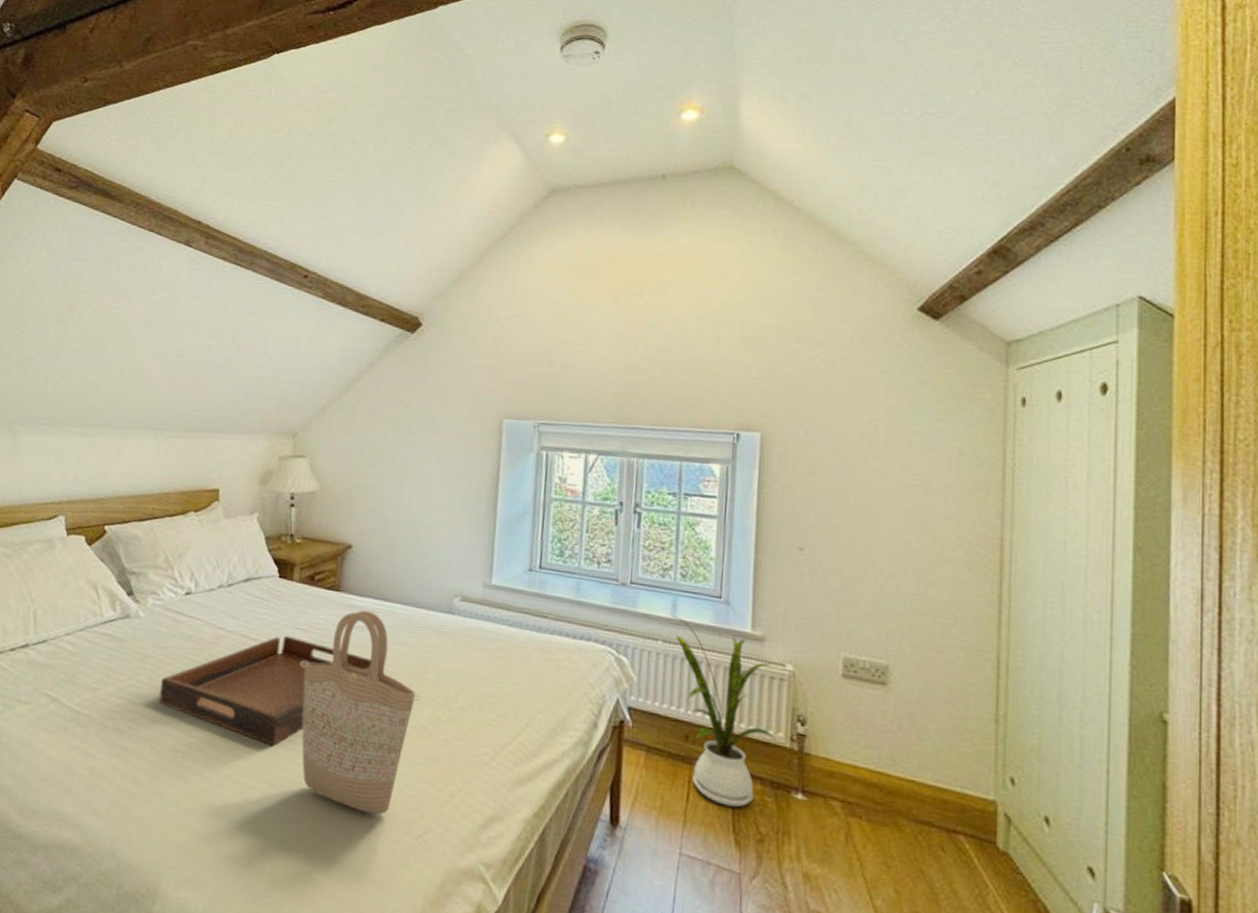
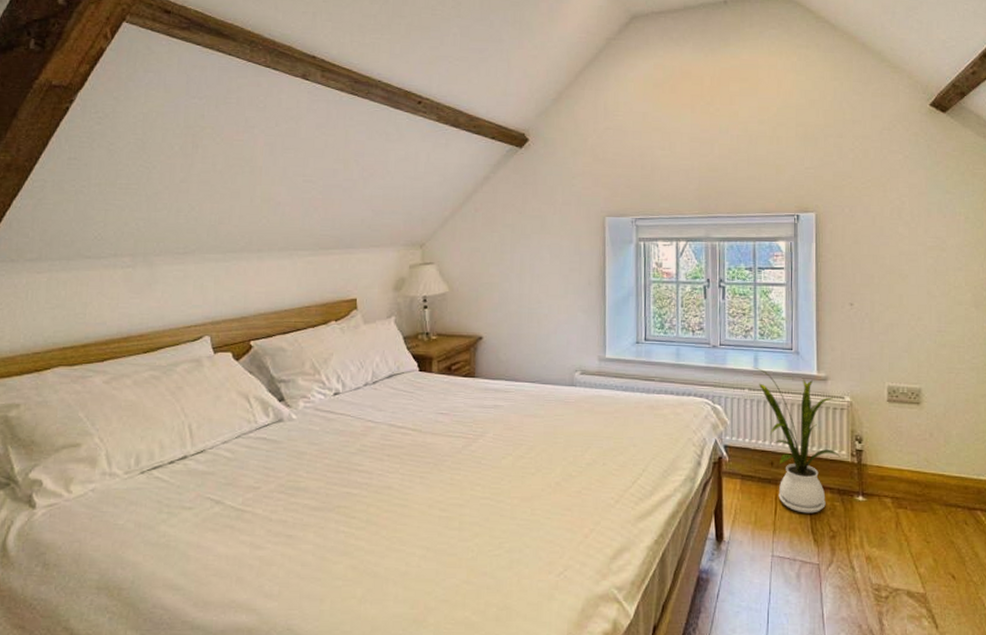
serving tray: present [158,635,372,747] -> none [318,420,508,517]
shopping bag: present [300,610,422,815] -> none [445,391,554,561]

